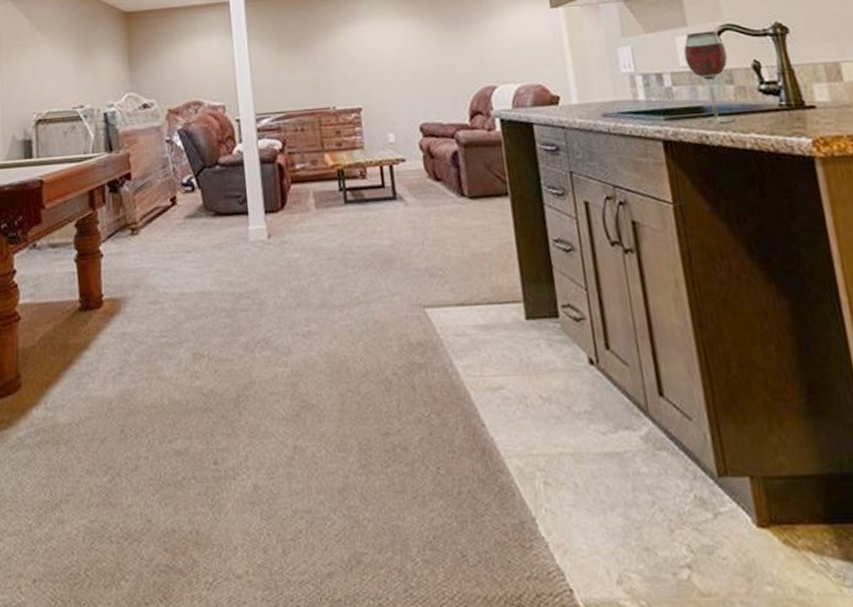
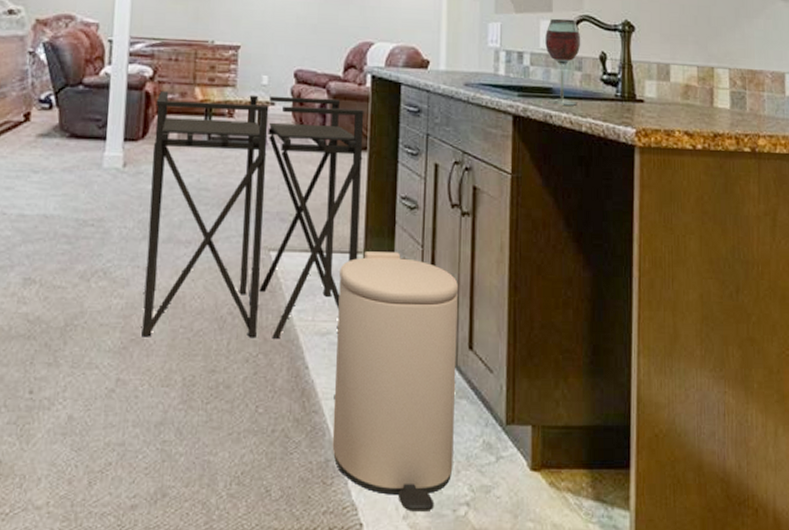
bar stool: none [289,147,518,403] -> present [141,90,364,339]
pedal bin: none [501,298,665,576] -> present [332,251,459,512]

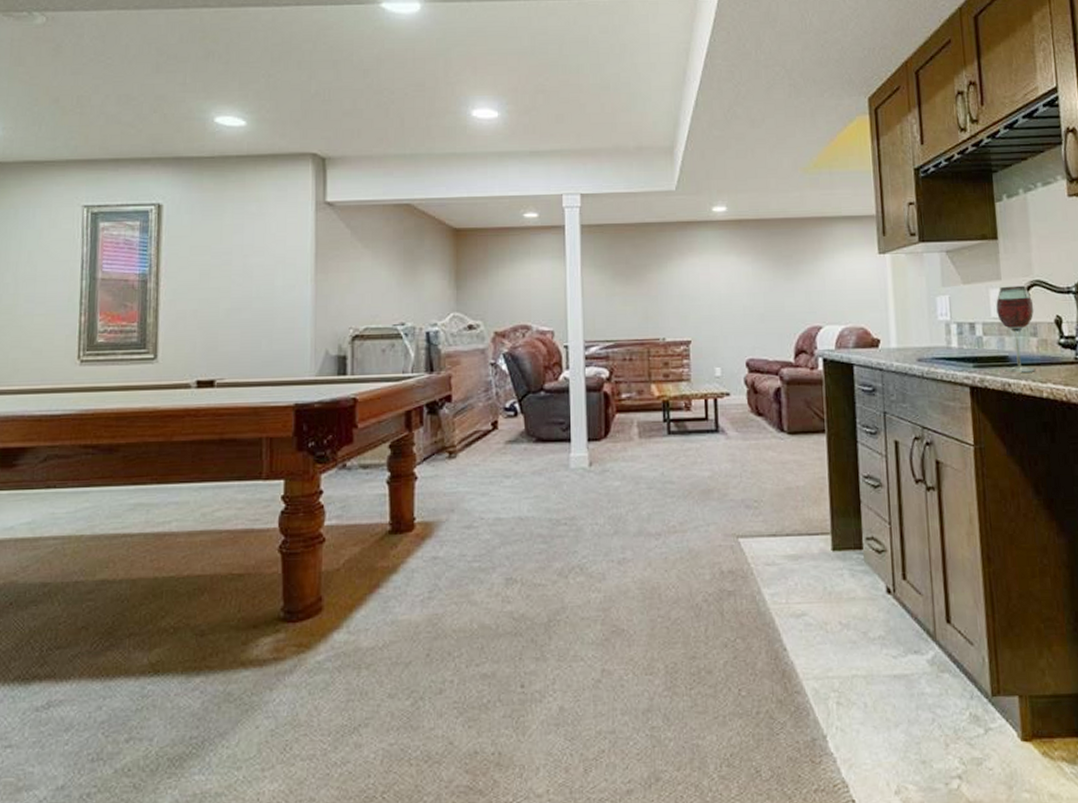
bar stool: present [141,90,364,339] -> none [614,384,826,628]
pedal bin: present [332,251,459,512] -> none [809,531,942,787]

